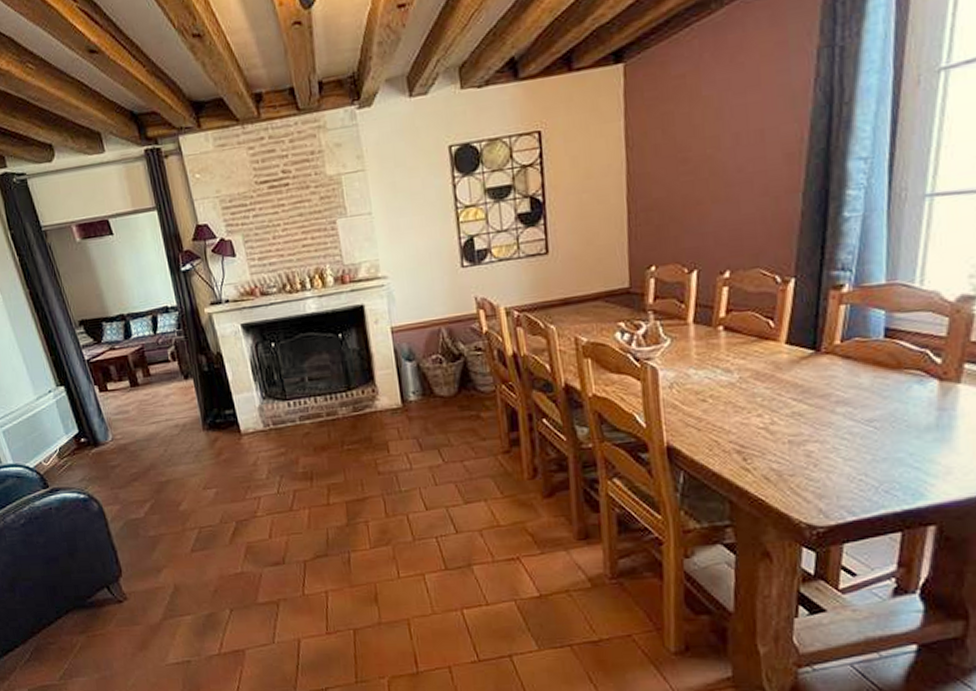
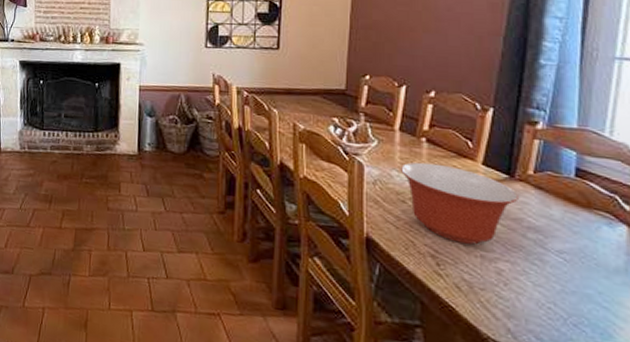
mixing bowl: none [698,352,826,433] -> present [401,162,519,245]

